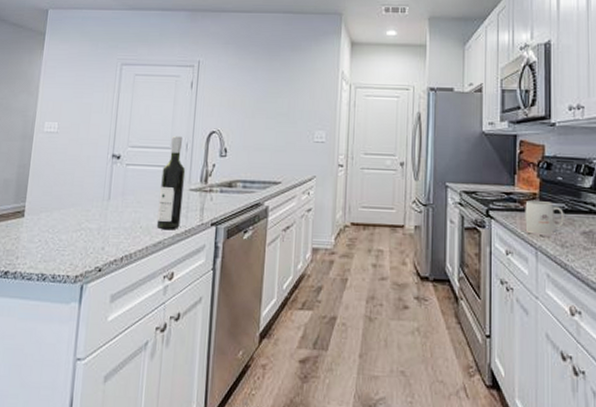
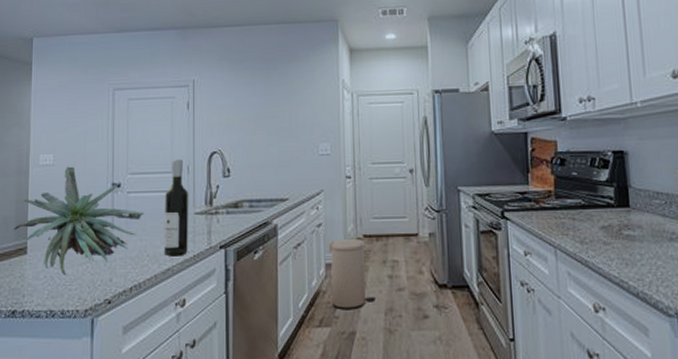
plant: none [13,135,142,241] -> present [13,166,145,276]
pedal bin: none [316,224,358,296] -> present [328,238,375,310]
mug: present [525,199,564,237] -> none [540,197,582,234]

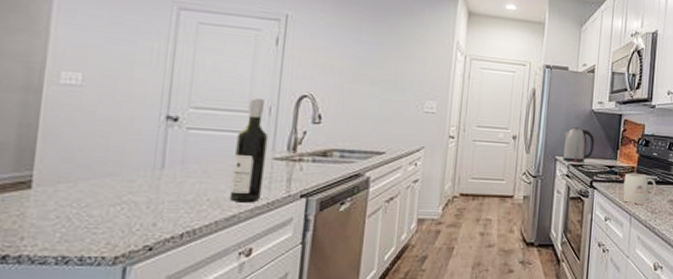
plant: present [13,166,145,276] -> none [12,89,209,217]
pedal bin: present [328,238,375,310] -> none [420,195,465,264]
kettle: none [465,153,501,192] -> present [563,127,595,163]
mug: none [540,197,582,234] -> present [623,172,656,205]

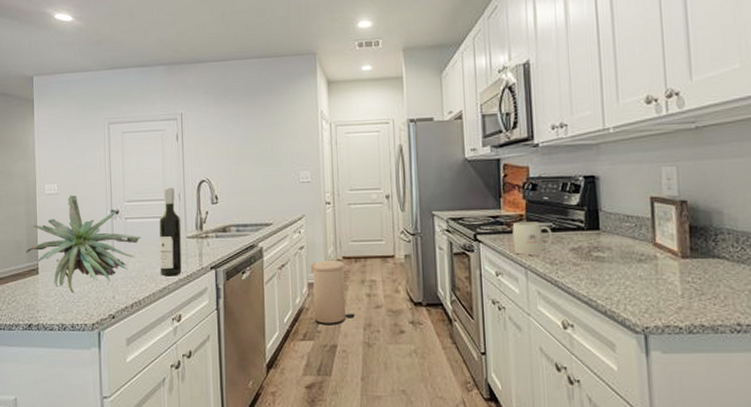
plant: none [12,89,209,217] -> present [26,195,142,294]
pedal bin: none [420,195,465,264] -> present [310,259,355,326]
kettle: present [563,127,595,163] -> none [439,179,473,216]

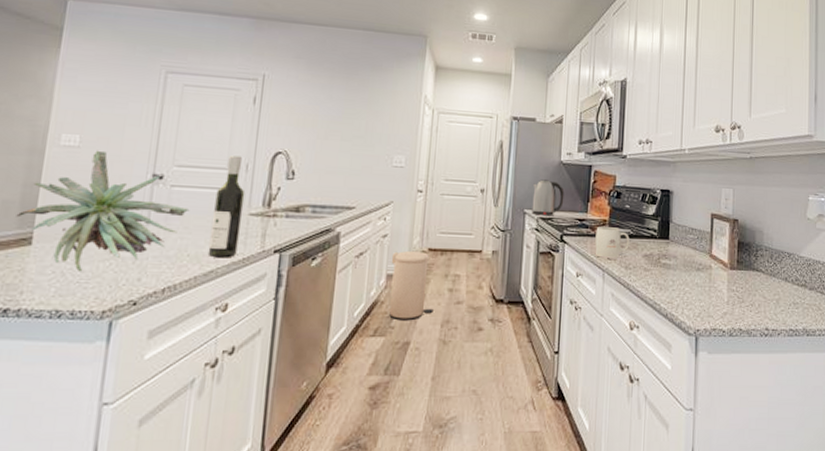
kettle: none [439,179,473,216] -> present [532,179,565,216]

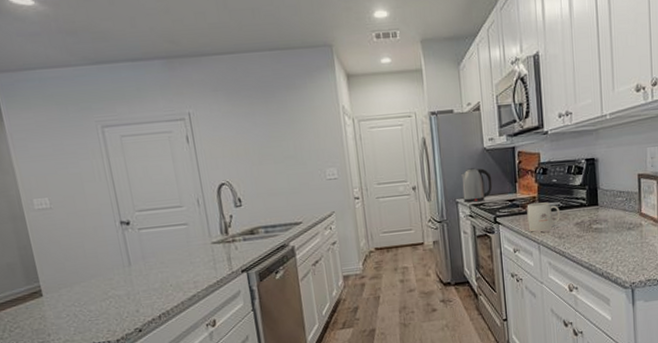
plant: present [16,150,190,272] -> none [21,208,161,312]
bottle: present [207,155,245,258] -> none [178,193,211,285]
pedal bin: present [389,250,434,321] -> none [343,251,390,313]

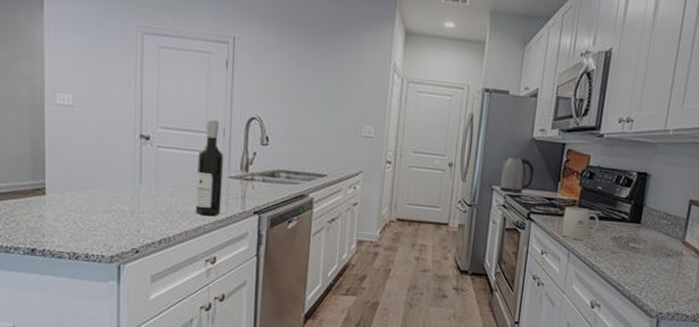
bottle: none [178,193,211,285] -> present [195,119,224,217]

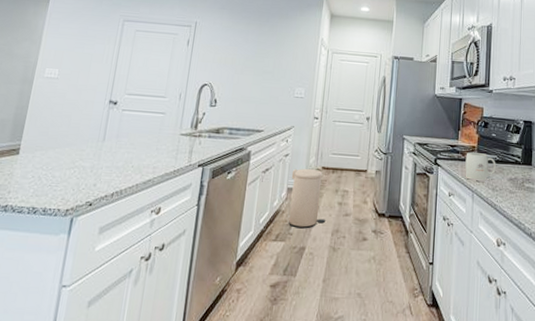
bottle: present [195,119,224,217] -> none [147,86,178,170]
pedal bin: none [360,219,401,284] -> present [289,168,325,229]
kettle: present [499,156,535,194] -> none [410,110,438,142]

